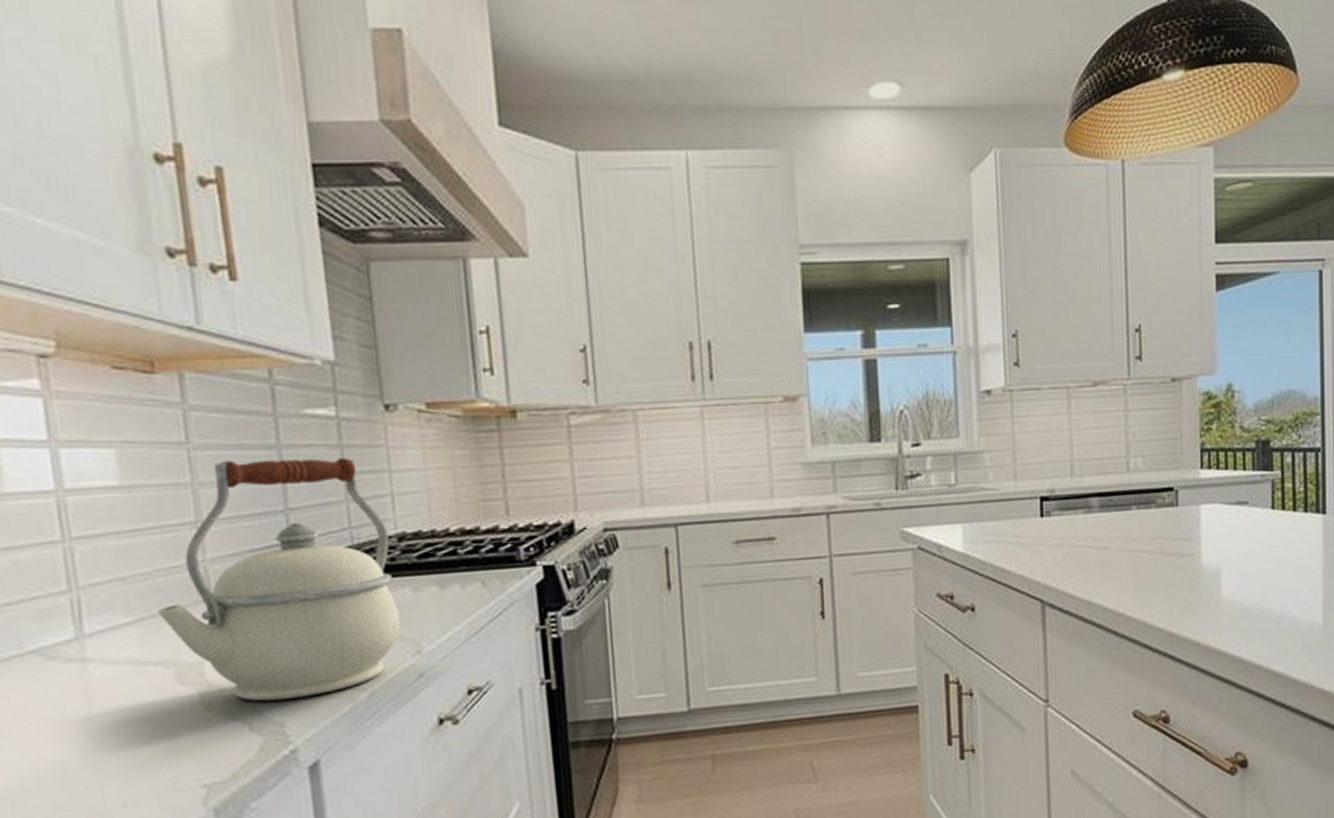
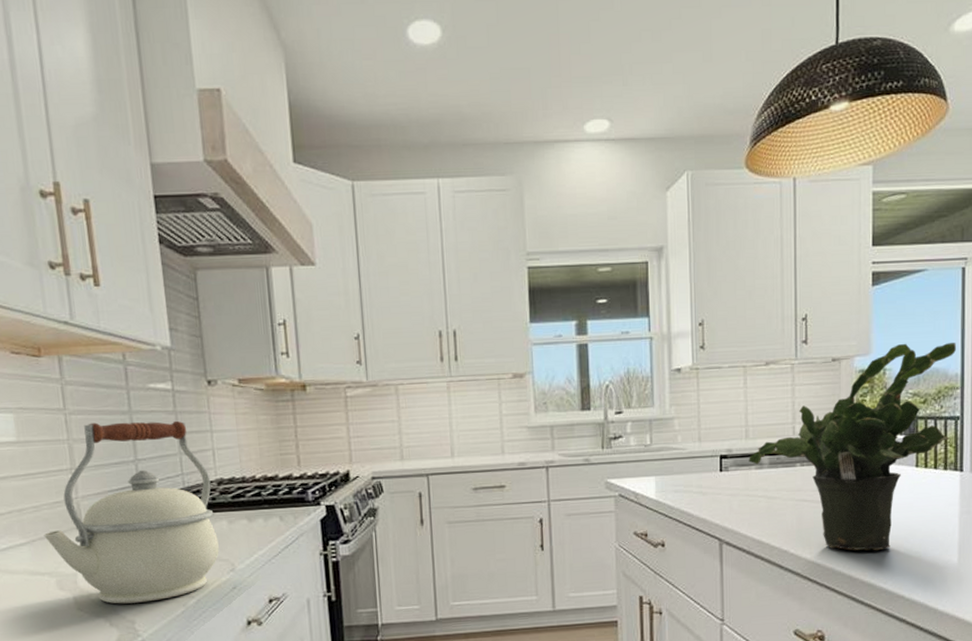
potted plant: none [1075,360,1315,612] -> present [749,343,957,551]

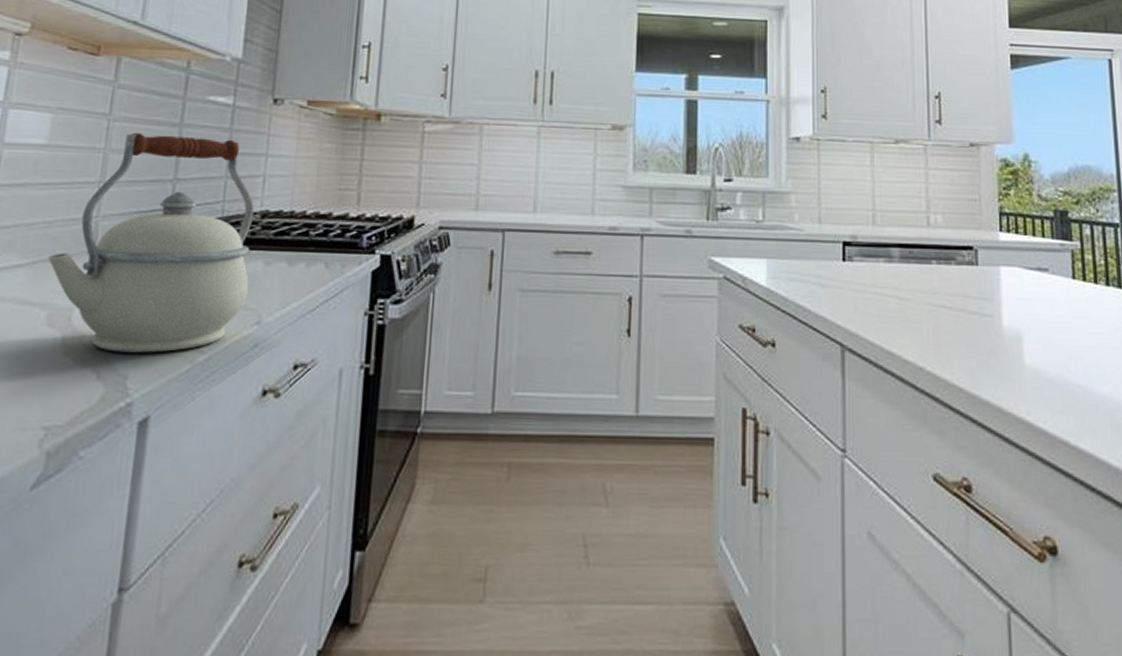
potted plant: present [749,343,957,551] -> none [876,134,1110,379]

